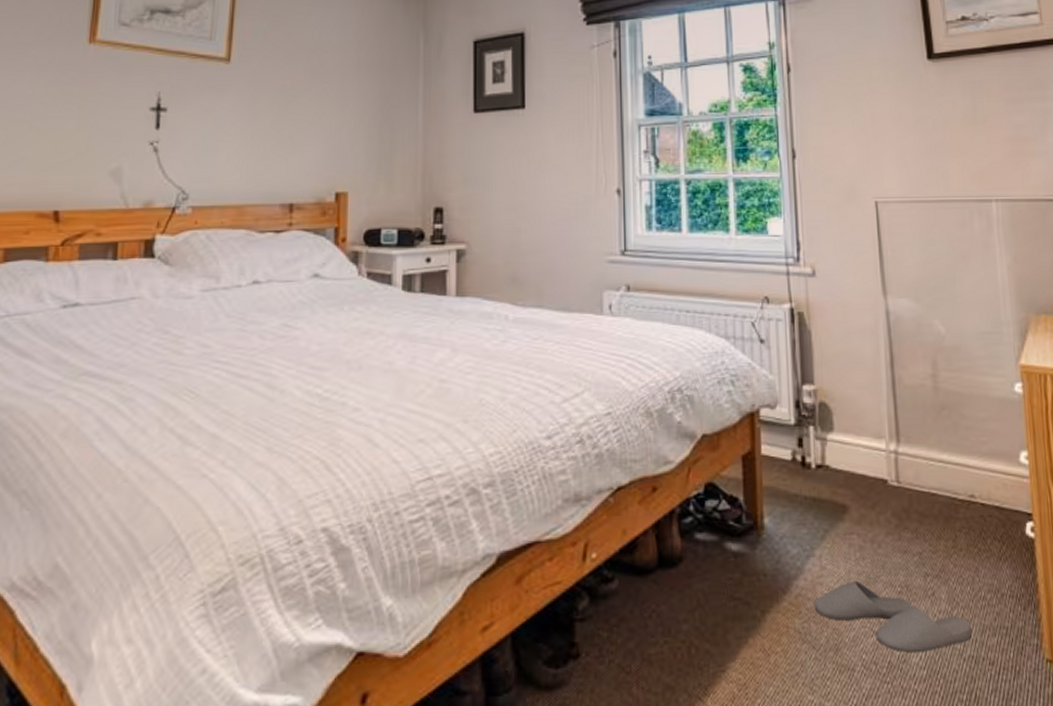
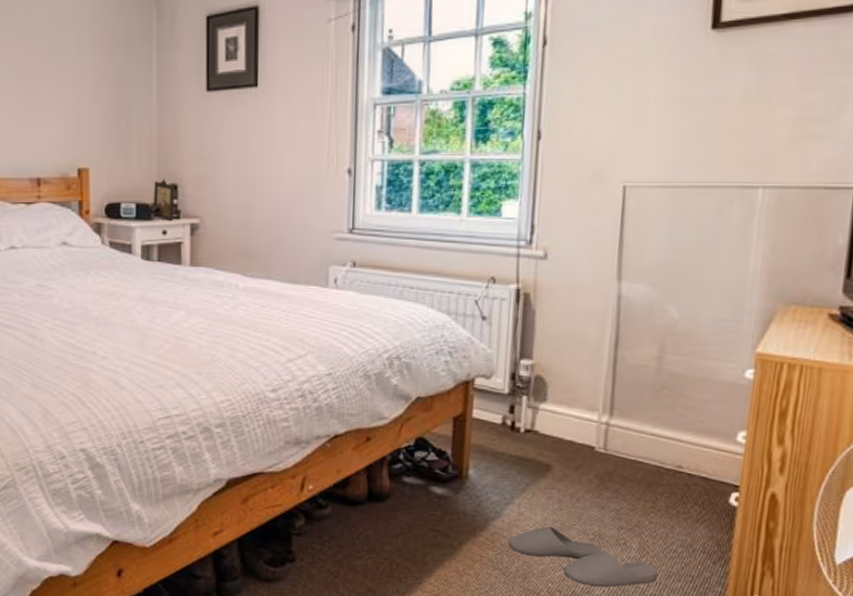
photo frame: none [415,202,446,248] -> present [152,179,181,222]

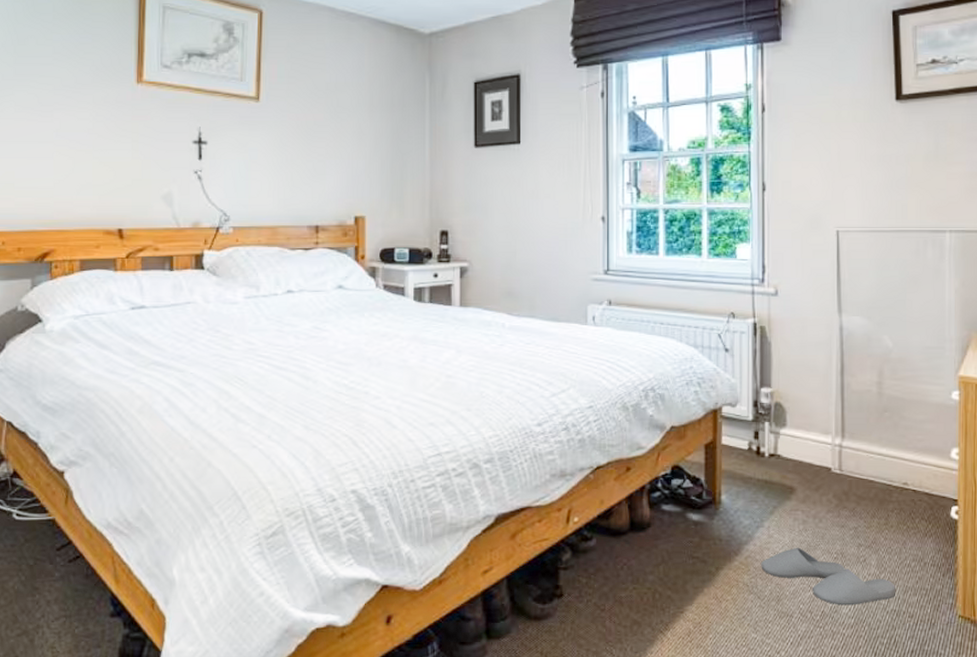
photo frame: present [152,179,181,222] -> none [424,226,451,266]

